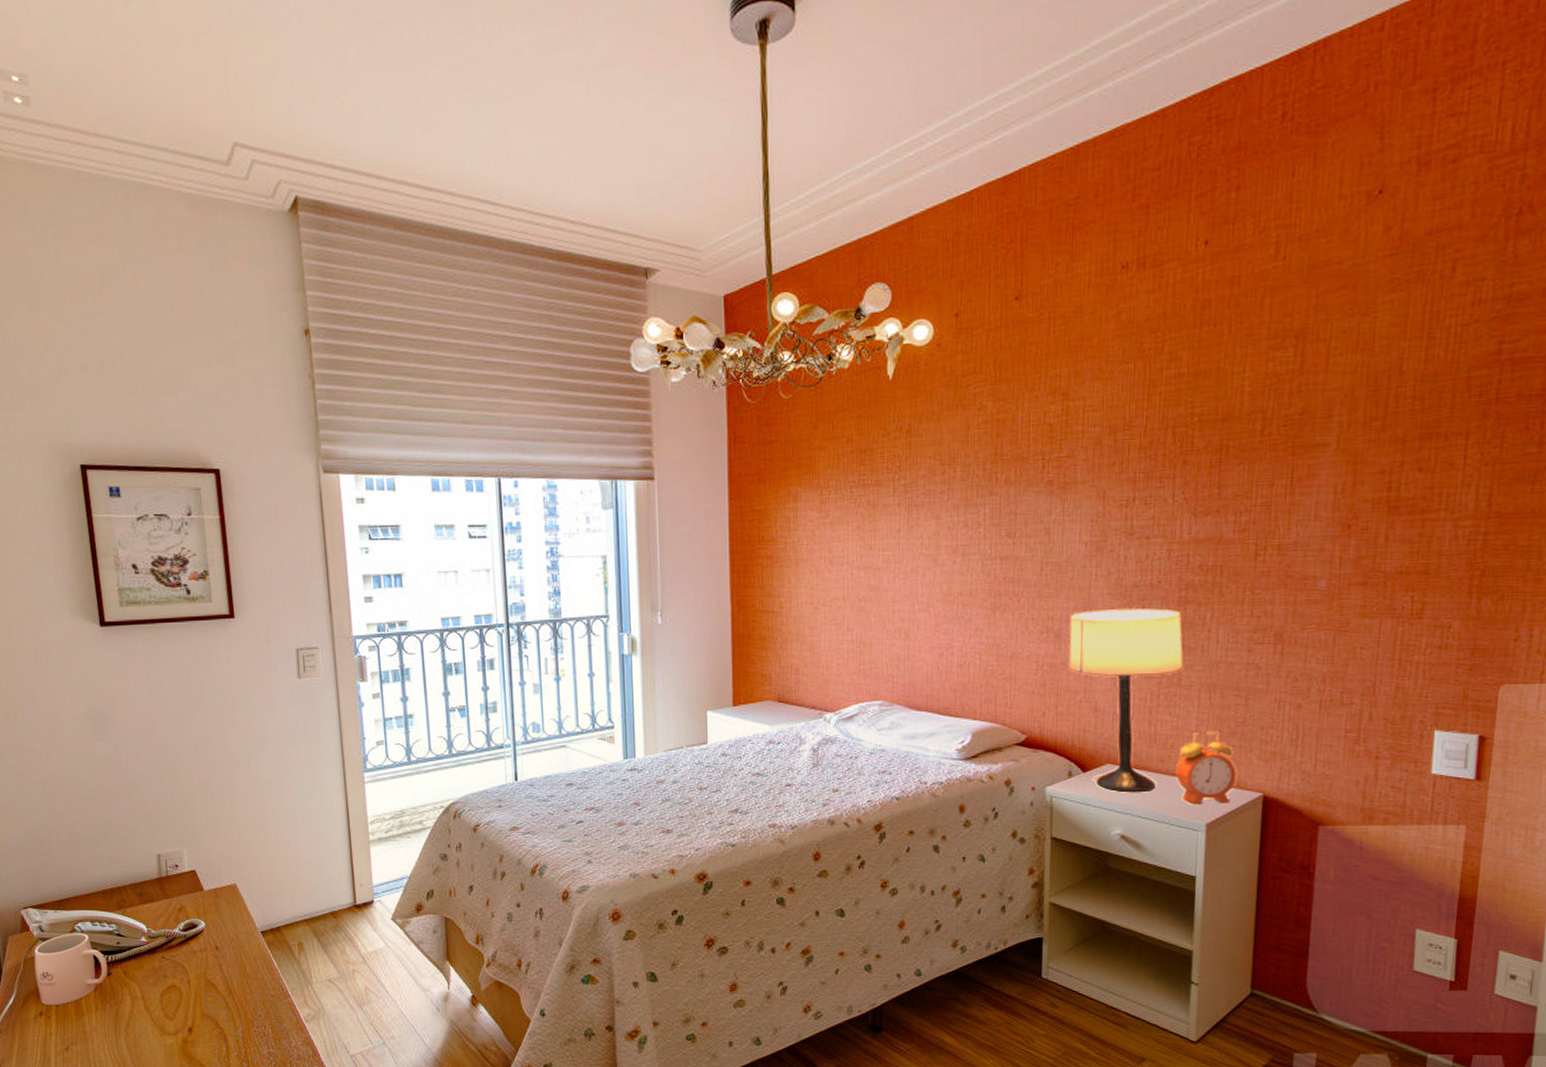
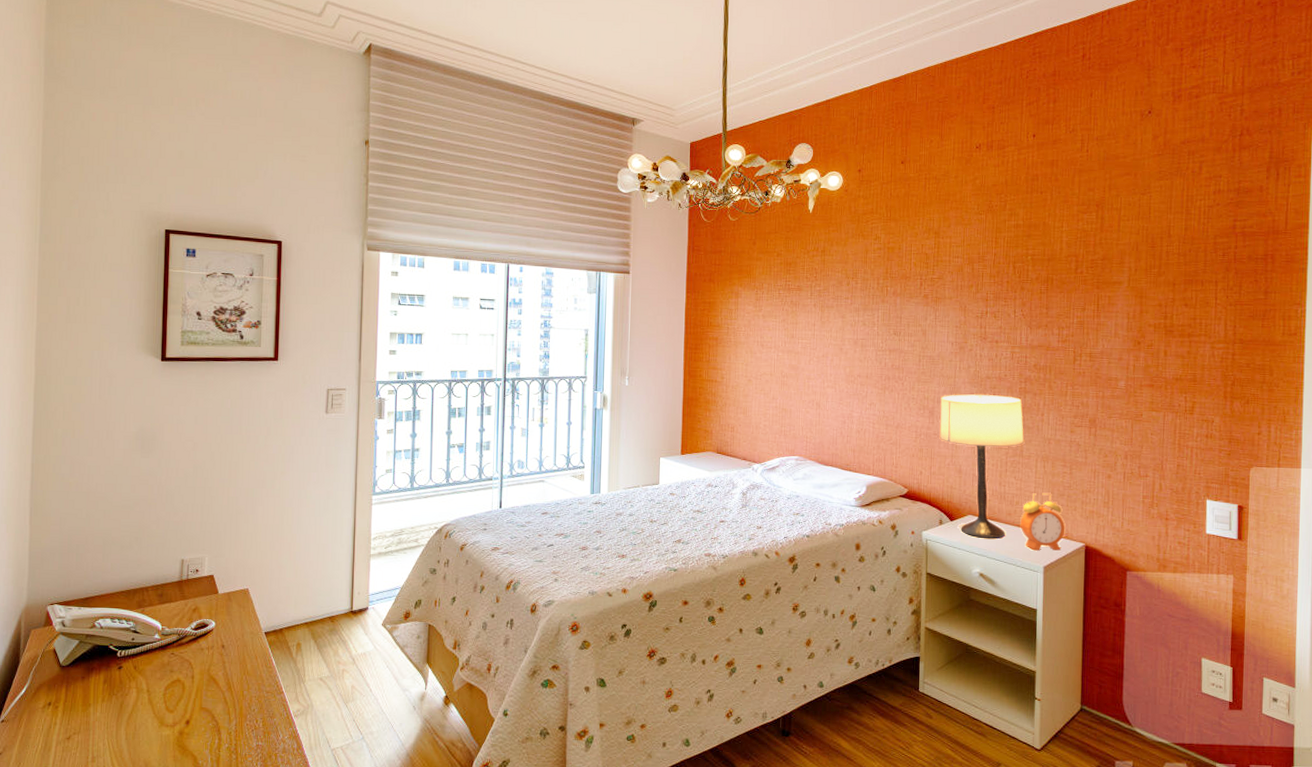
mug: present [34,933,108,1006] -> none [50,628,120,697]

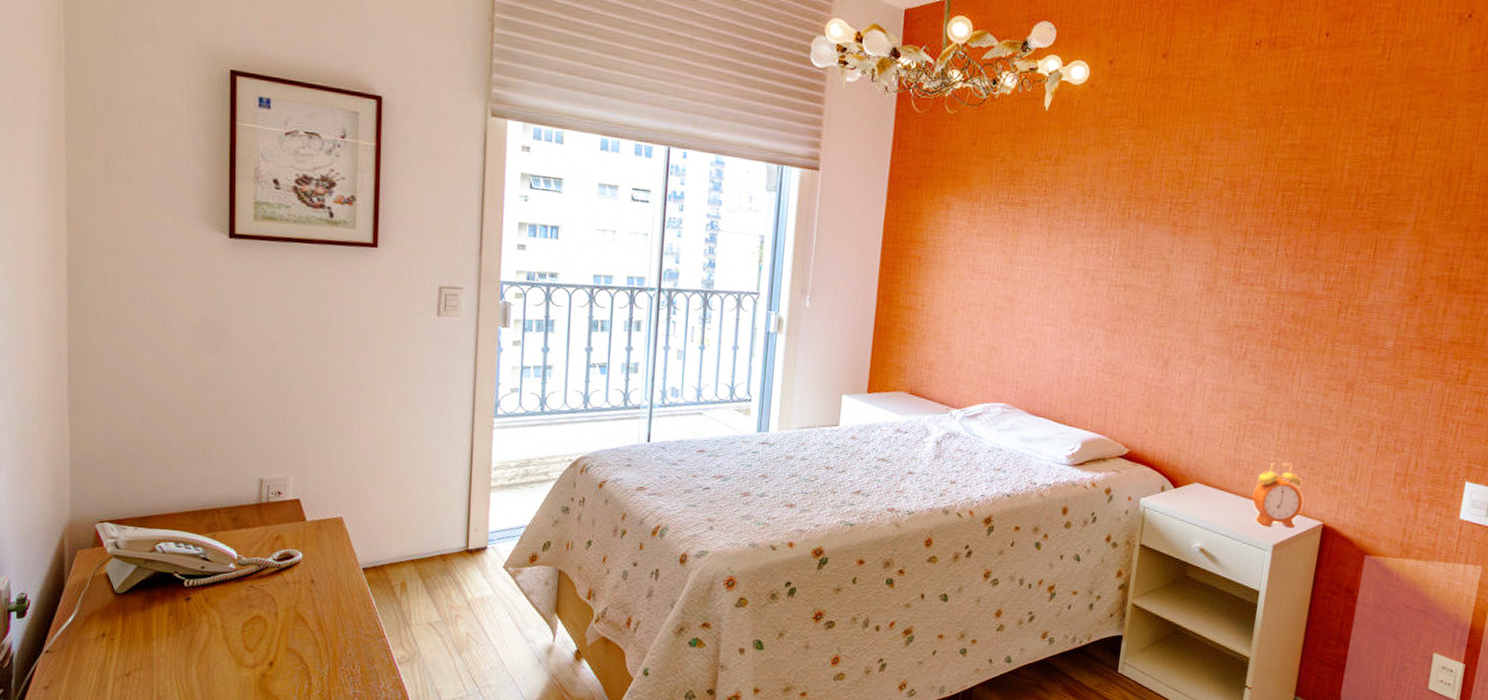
table lamp: present [940,394,1024,539] -> none [1173,343,1272,511]

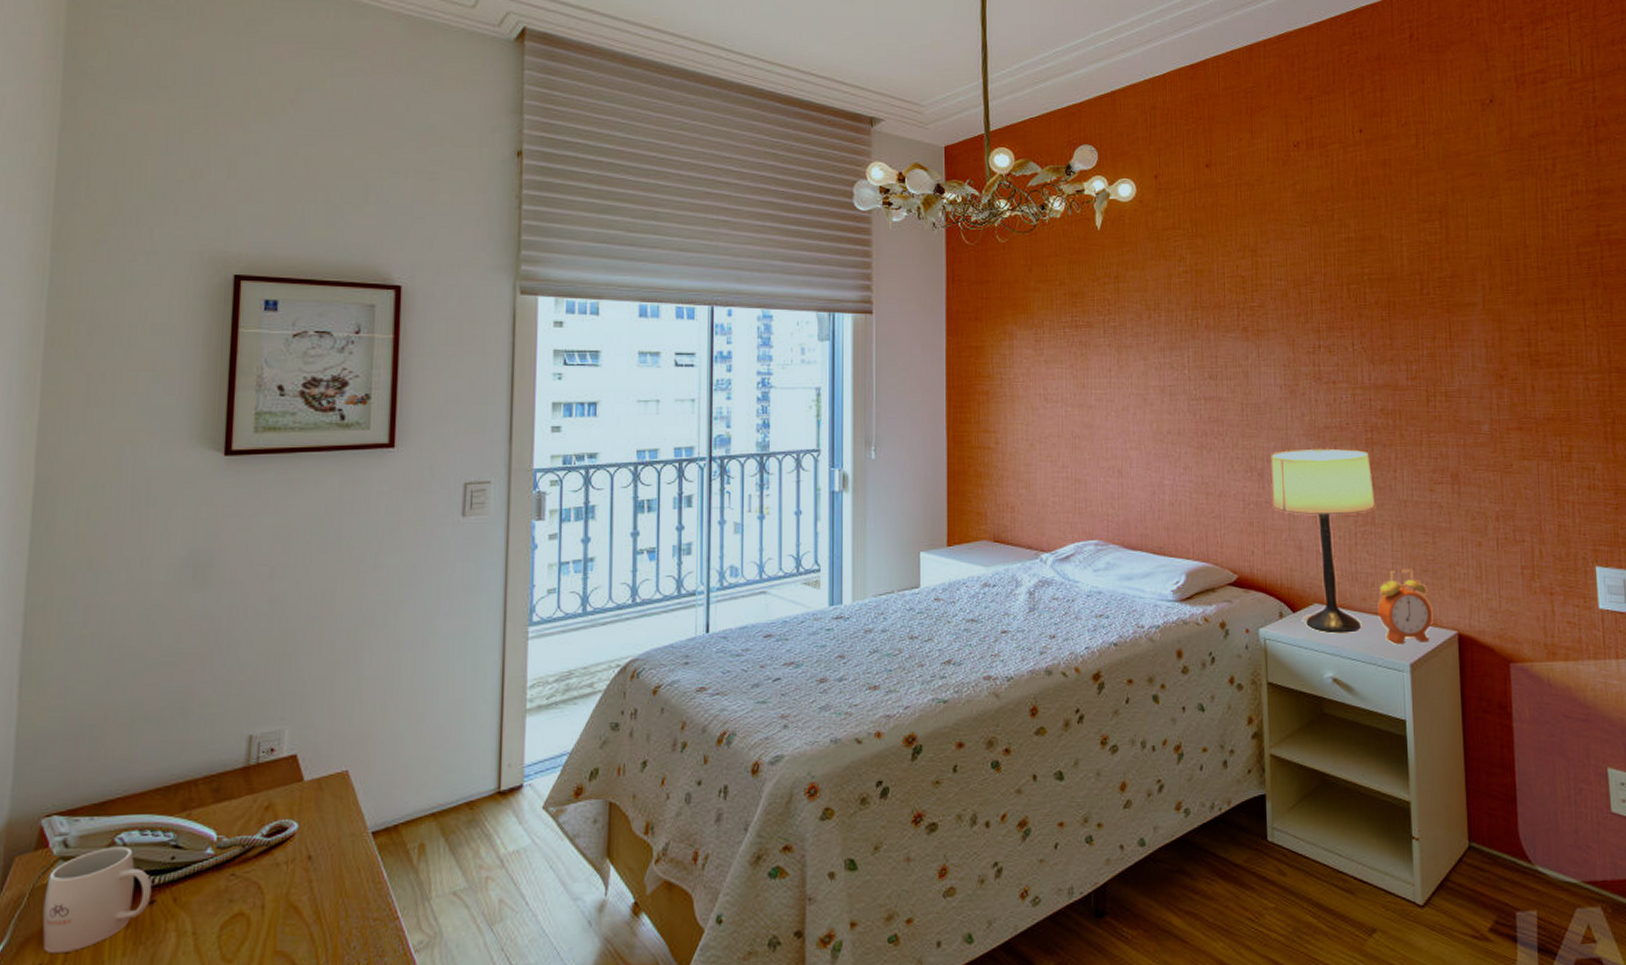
mug: none [102,552,187,628] -> present [42,846,152,954]
table lamp: none [1173,343,1272,511] -> present [1271,449,1375,632]

